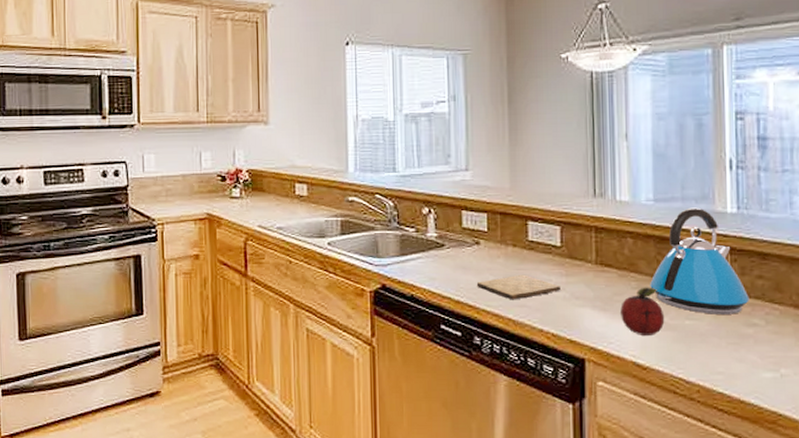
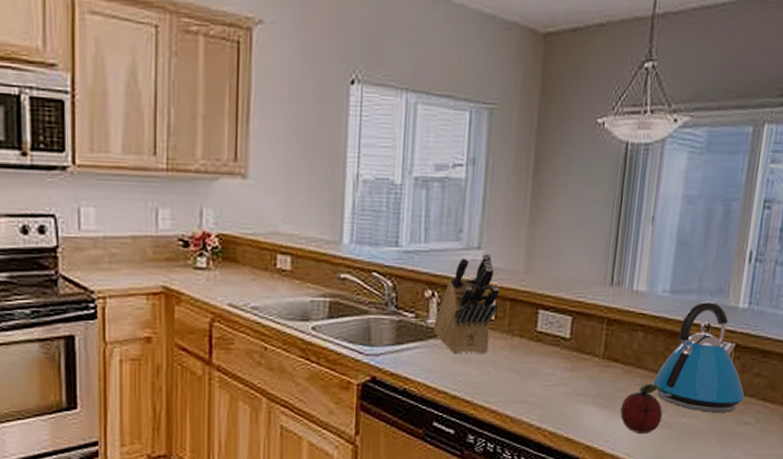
knife block: none [433,174,490,263] -> present [433,253,500,354]
cutting board: present [476,274,562,300] -> none [476,368,565,396]

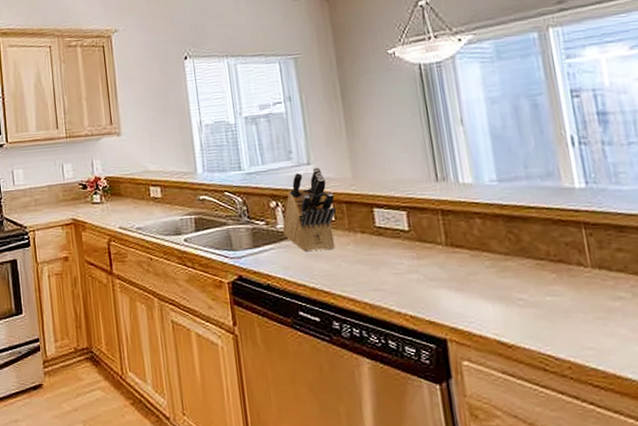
fruit: present [620,383,663,433] -> none [477,265,525,314]
kettle: present [653,301,745,412] -> none [504,185,612,290]

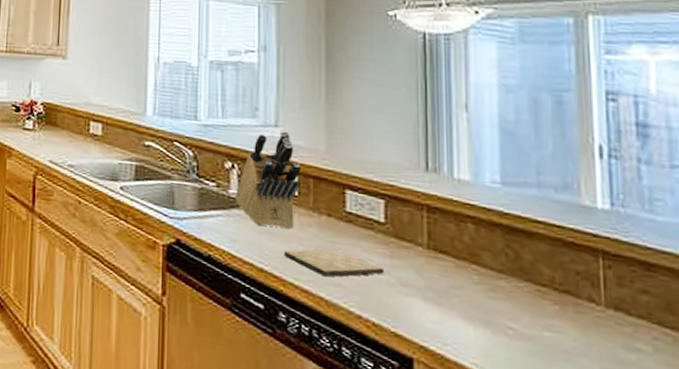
cutting board: none [329,259,415,285] -> present [283,248,385,277]

